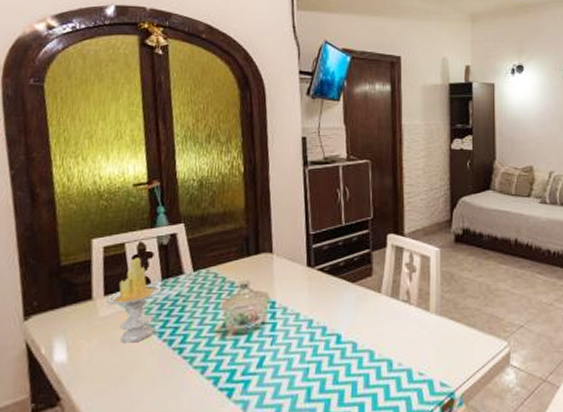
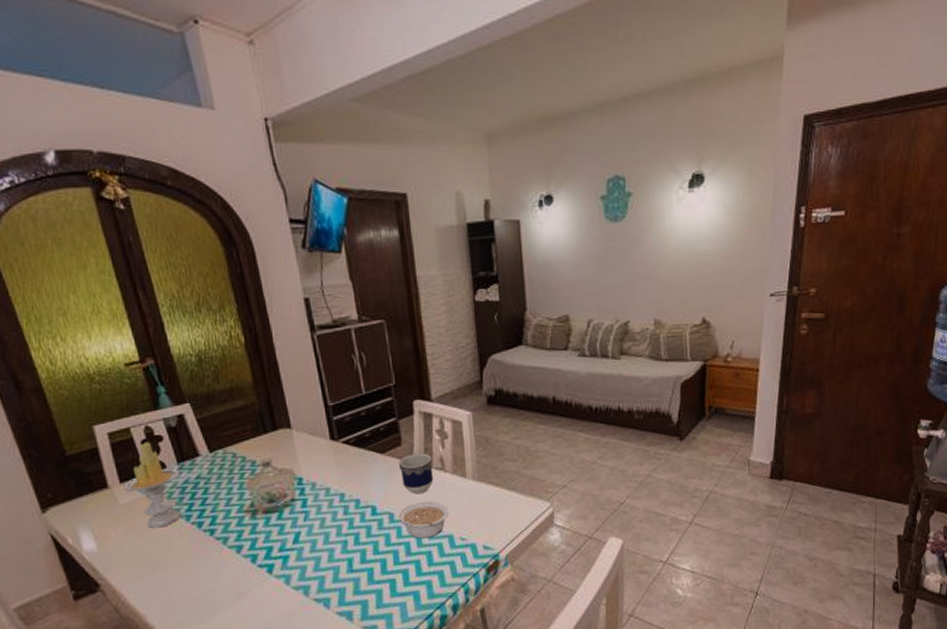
legume: none [361,332,410,371] -> present [398,501,449,539]
cup: none [367,285,399,325] -> present [398,453,434,495]

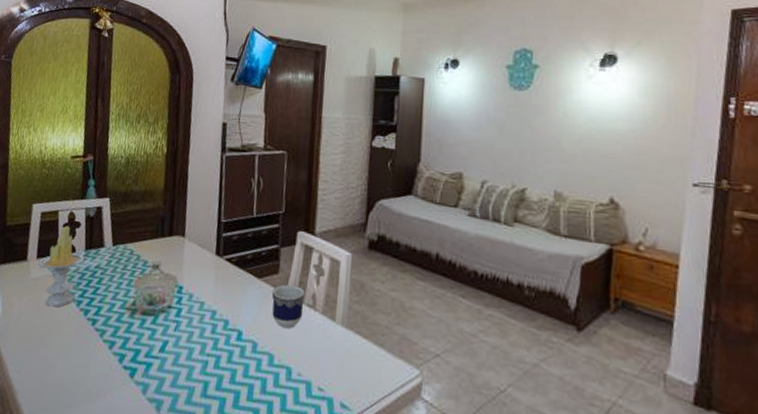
legume: present [398,501,449,539] -> none [261,336,312,380]

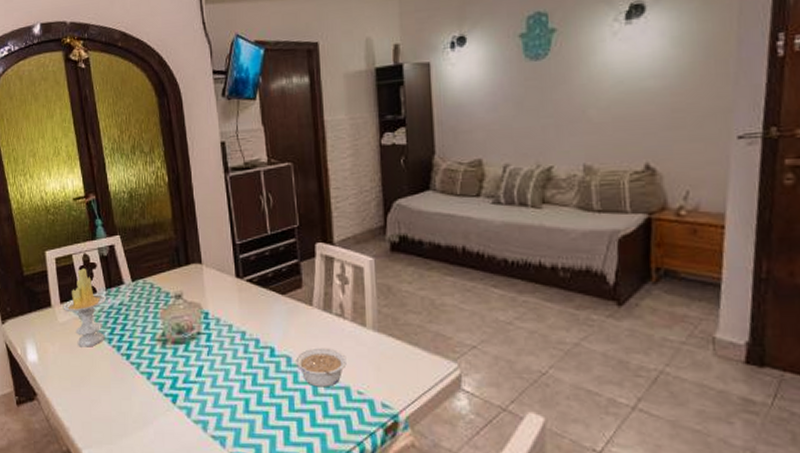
legume: none [261,336,312,380] -> present [295,347,347,387]
cup: present [271,284,305,329] -> none [298,297,333,340]

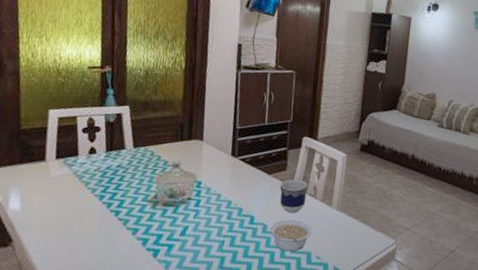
candle: present [63,268,107,347] -> none [57,130,106,202]
cup: none [298,297,333,340] -> present [280,179,308,213]

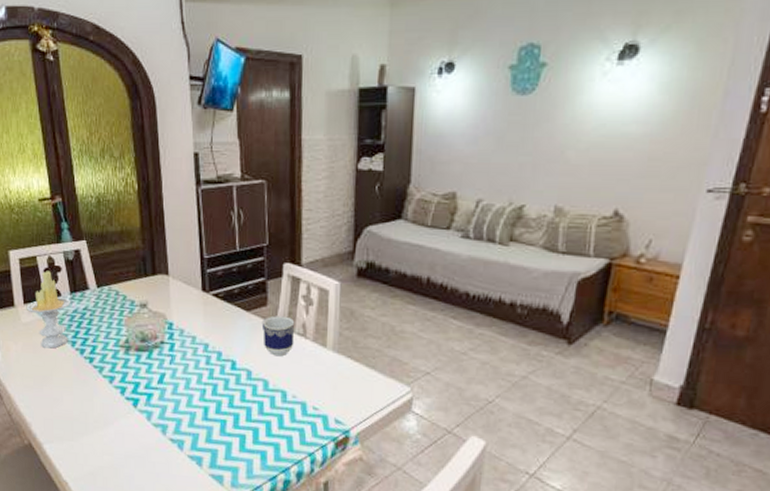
candle: none [57,130,106,202] -> present [26,271,71,349]
legume: present [270,219,312,252] -> none [256,364,305,402]

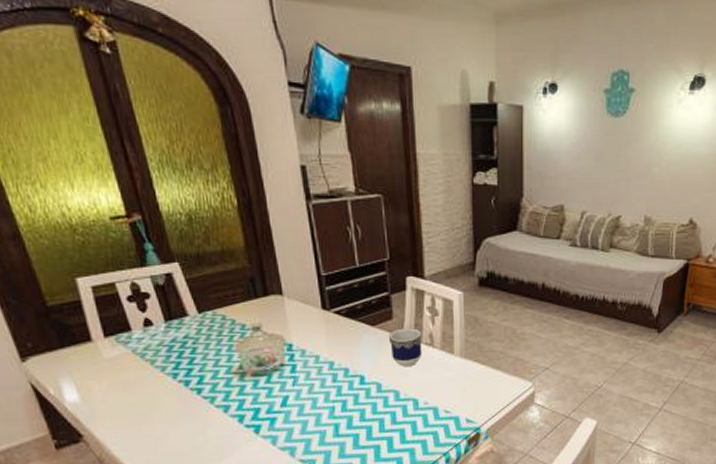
candle: present [26,271,71,349] -> none [108,298,168,384]

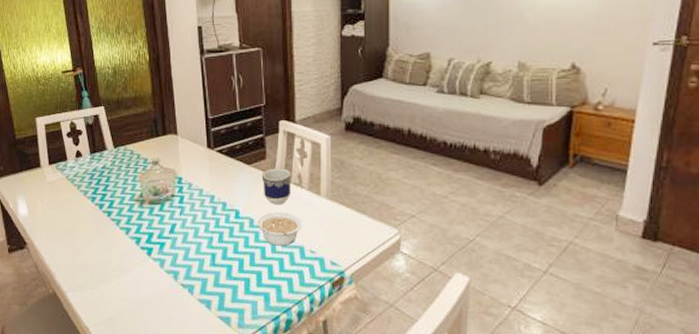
legume: none [386,374,435,409] -> present [257,212,302,246]

